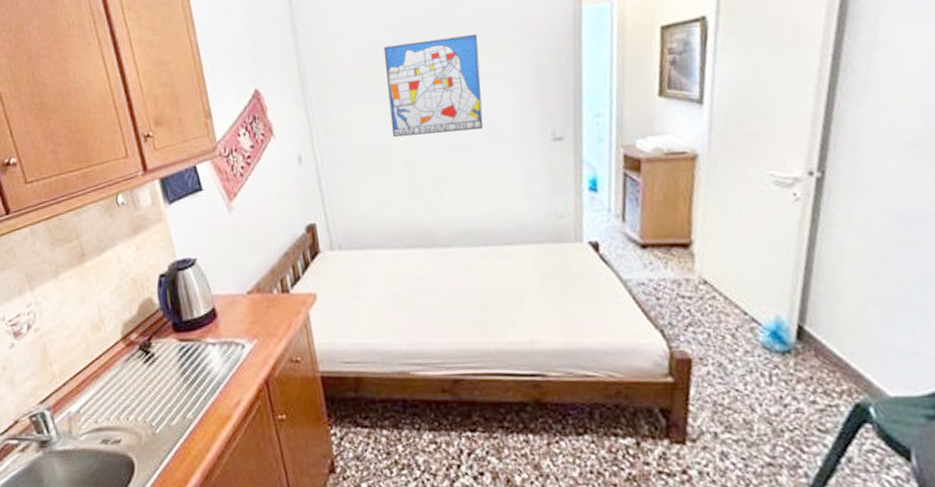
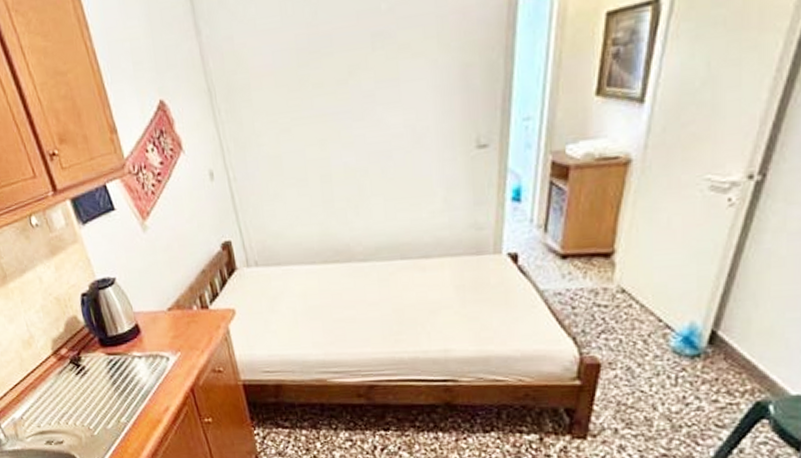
wall art: present [383,34,484,137] -> none [295,29,404,148]

